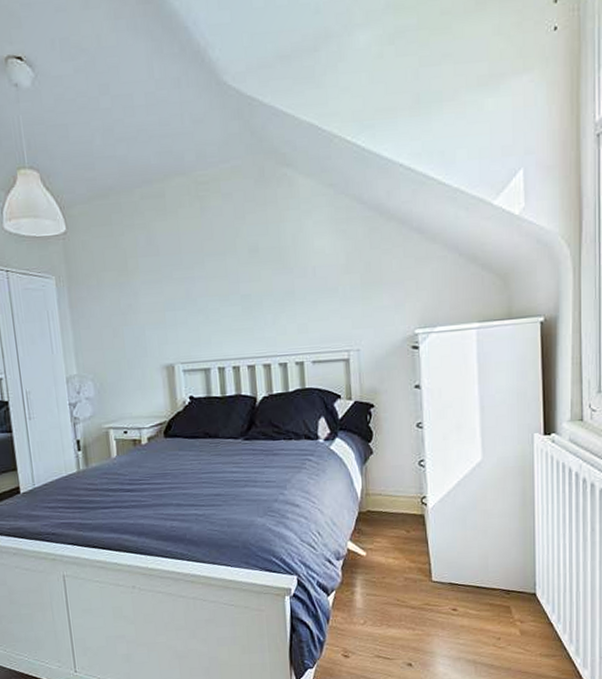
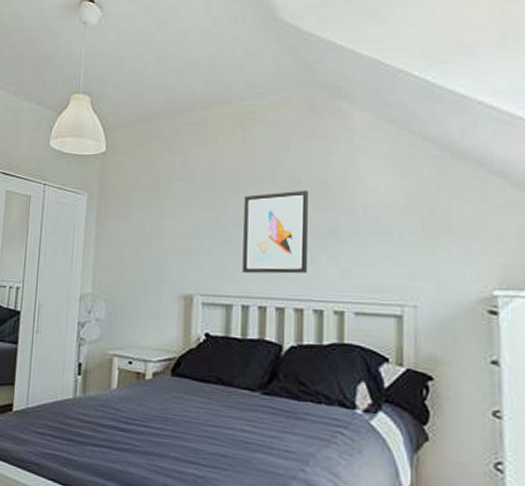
wall art: none [209,256,270,338] -> present [242,189,308,274]

